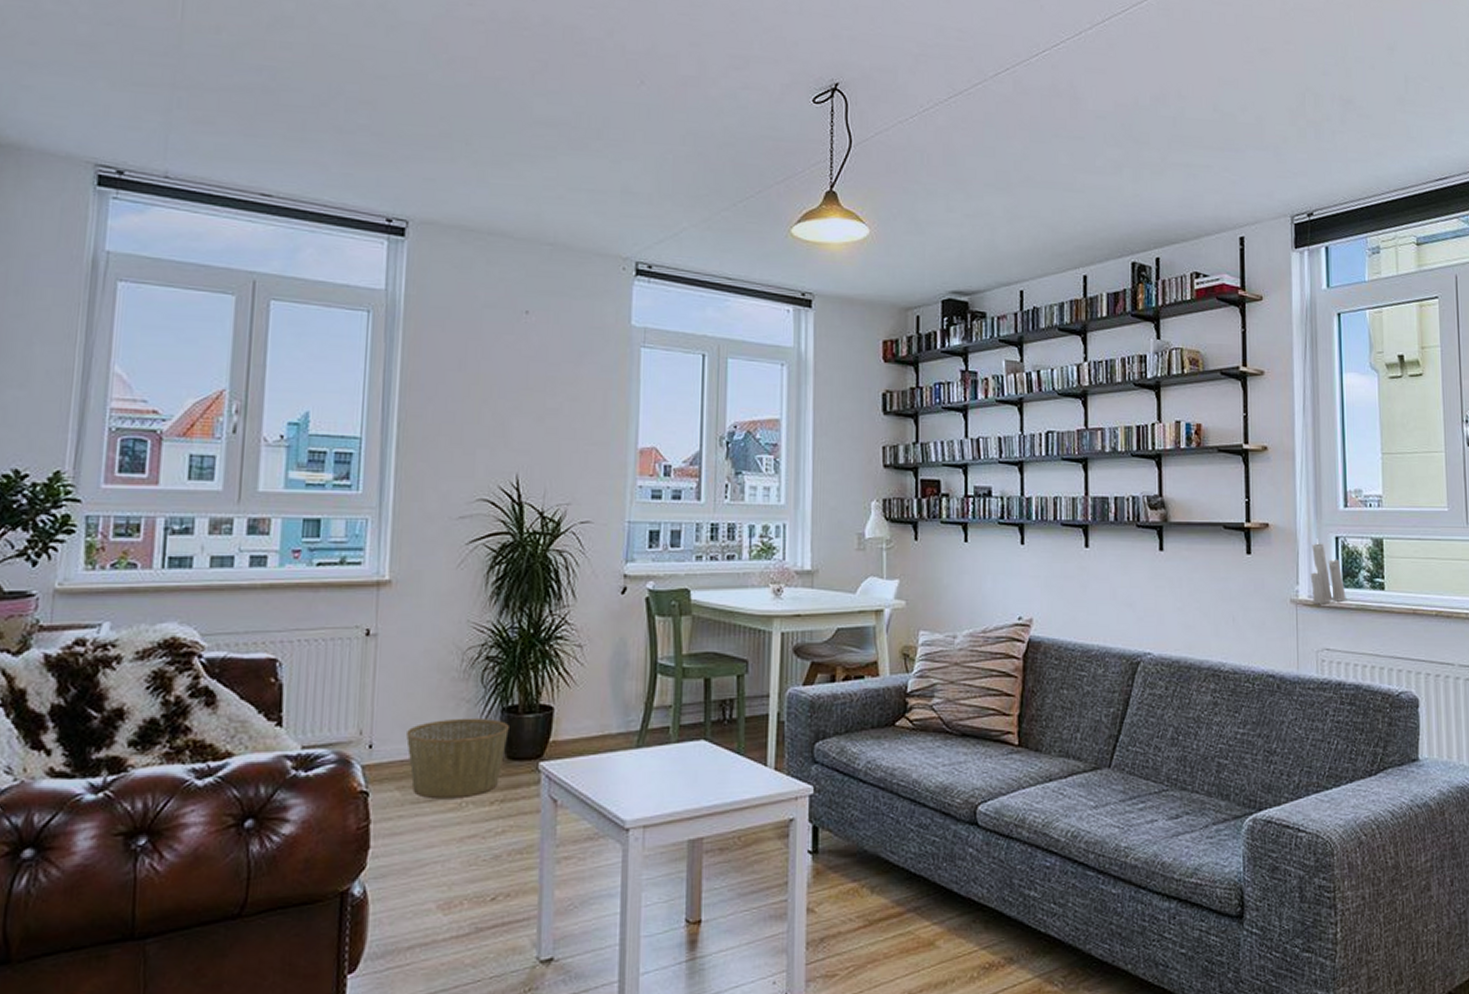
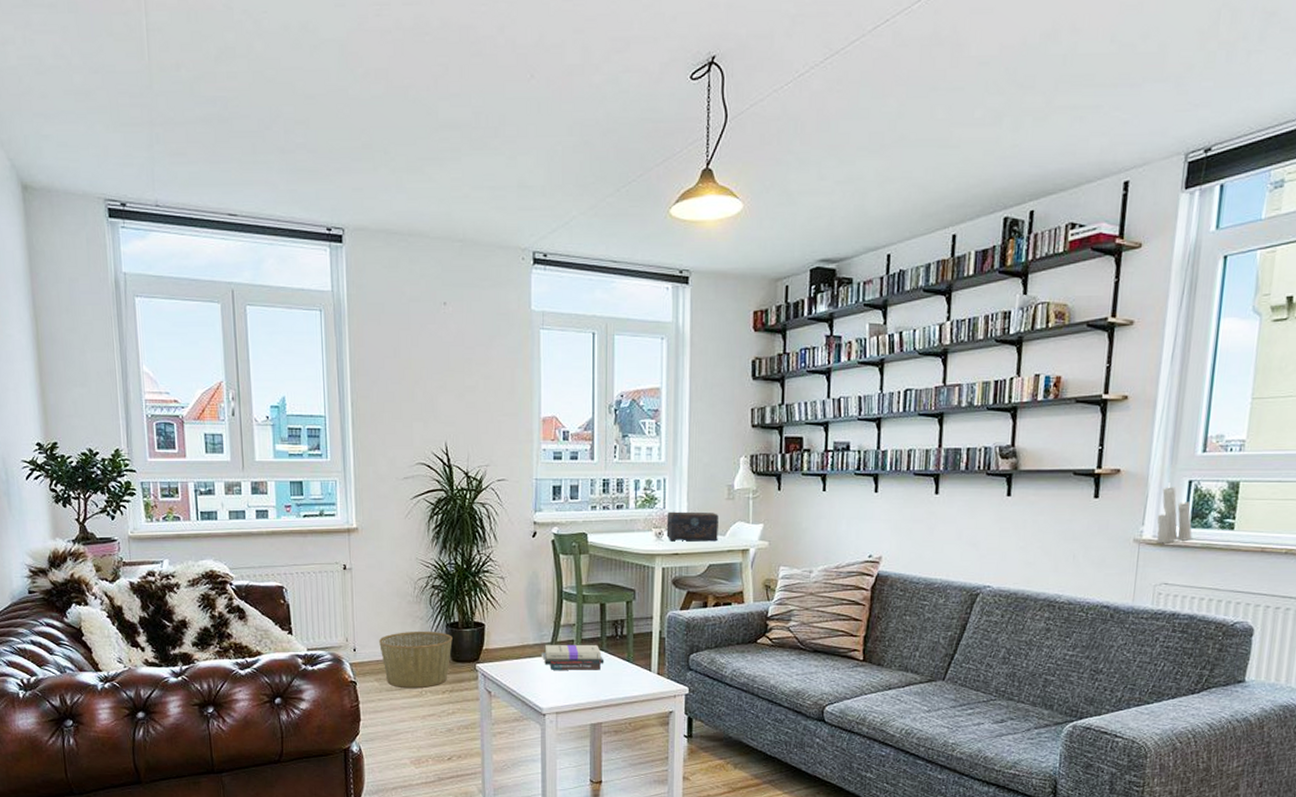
books: none [626,731,708,768] -> present [541,644,605,670]
decorative box: none [786,563,848,601] -> present [666,511,719,542]

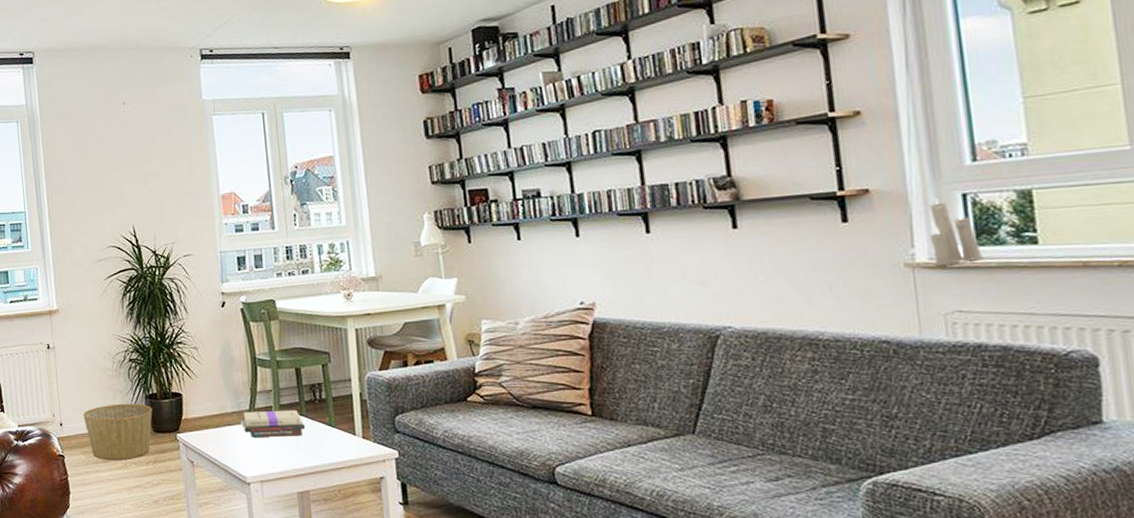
decorative box: present [666,511,719,542] -> none [354,270,410,302]

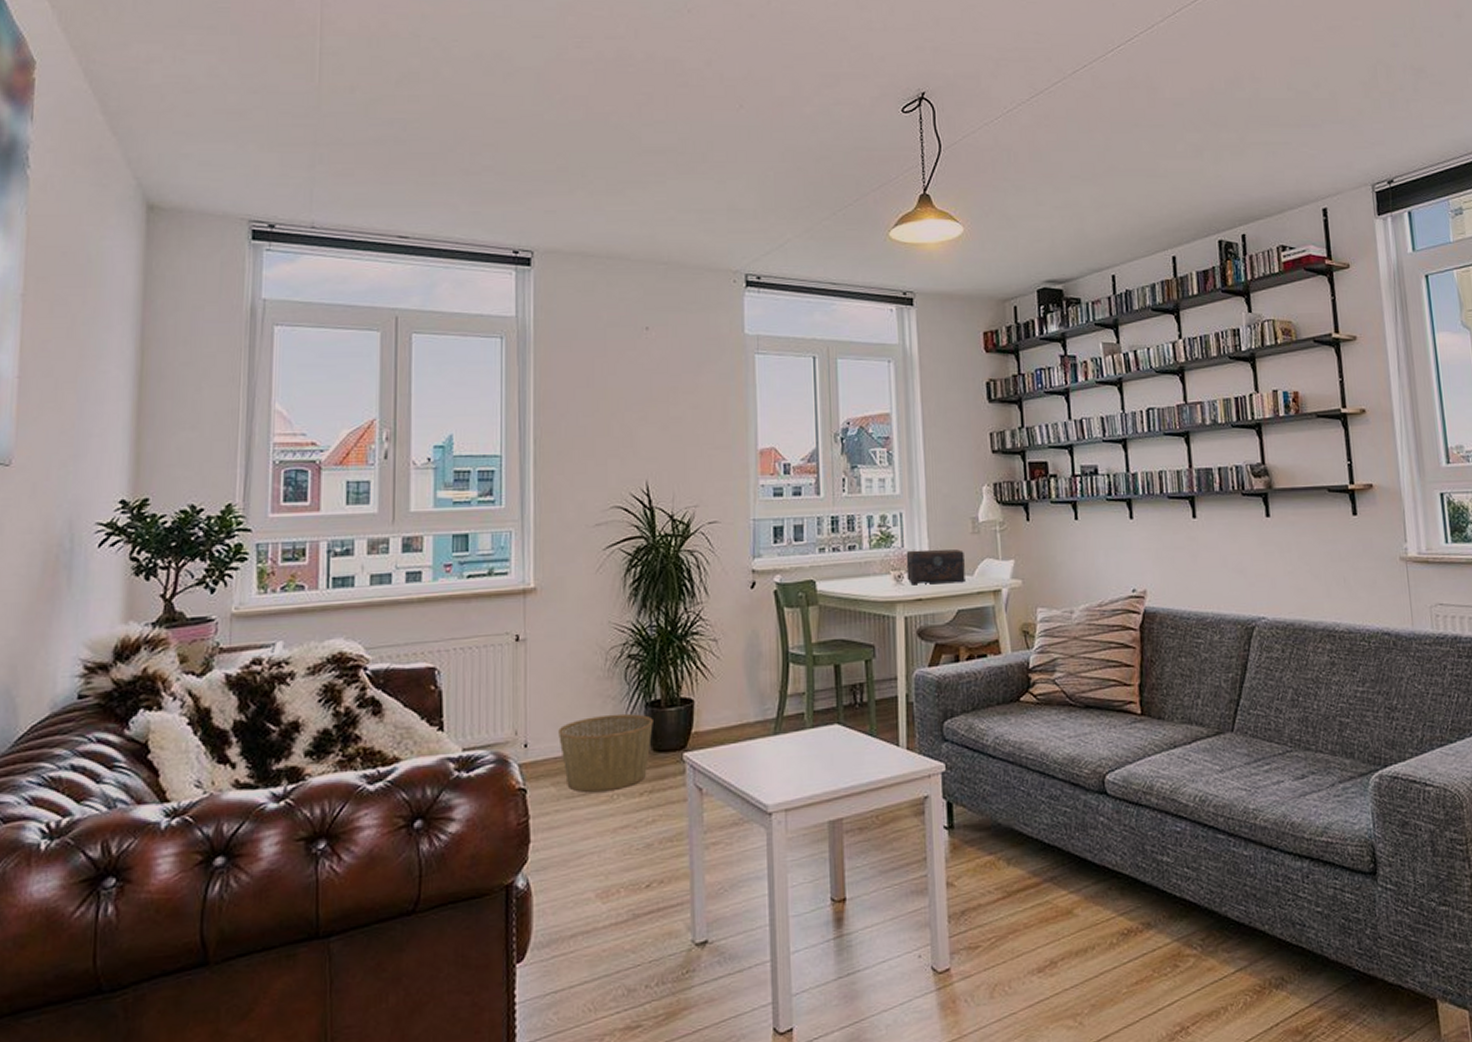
books: present [240,409,306,437] -> none [764,716,843,754]
decorative box: none [354,270,410,302] -> present [906,549,965,585]
candle: present [929,198,984,266] -> none [1417,496,1457,561]

